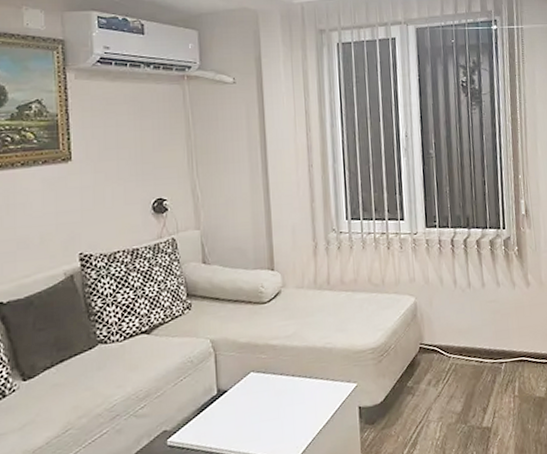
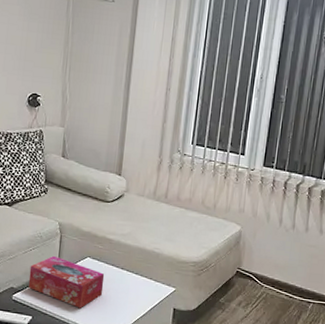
tissue box: none [183,379,275,435] -> present [28,255,105,308]

